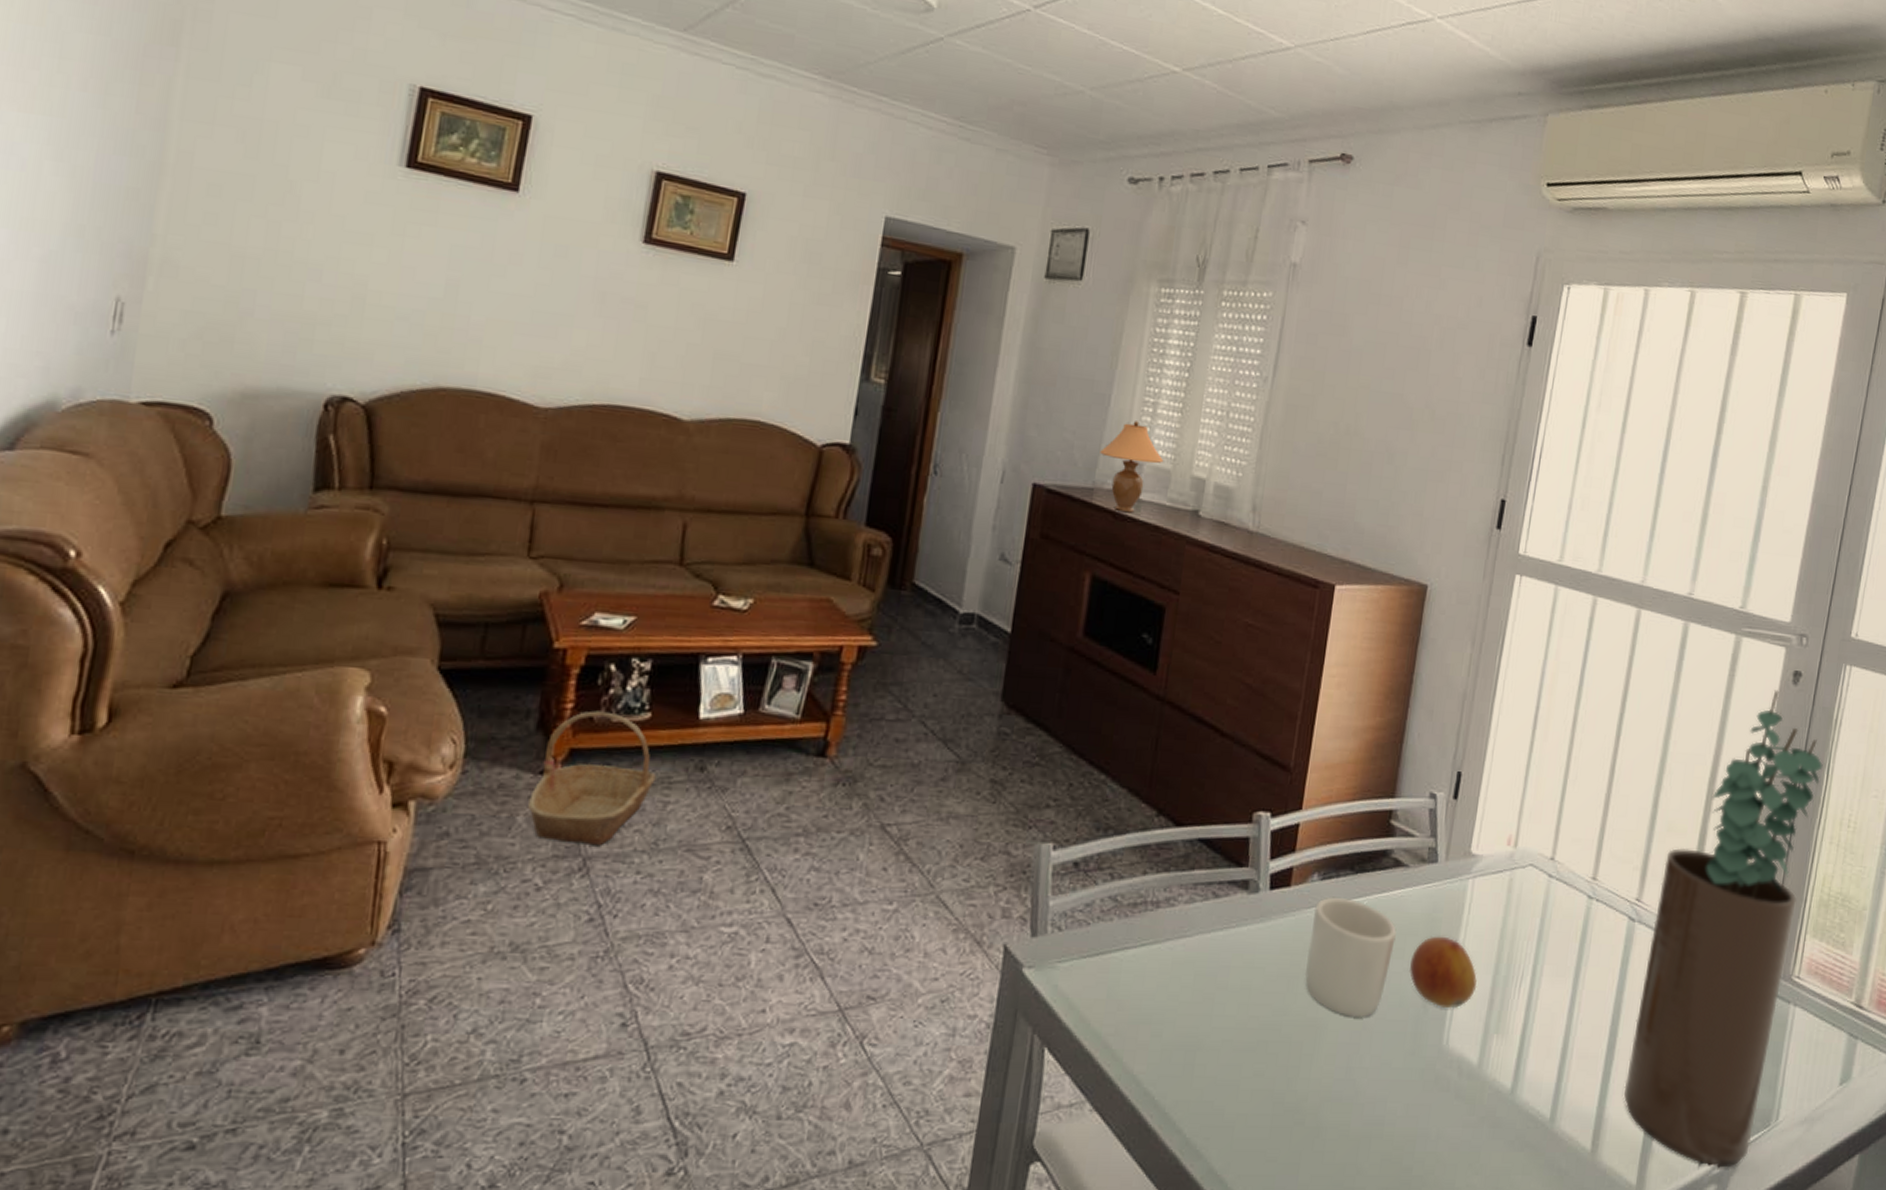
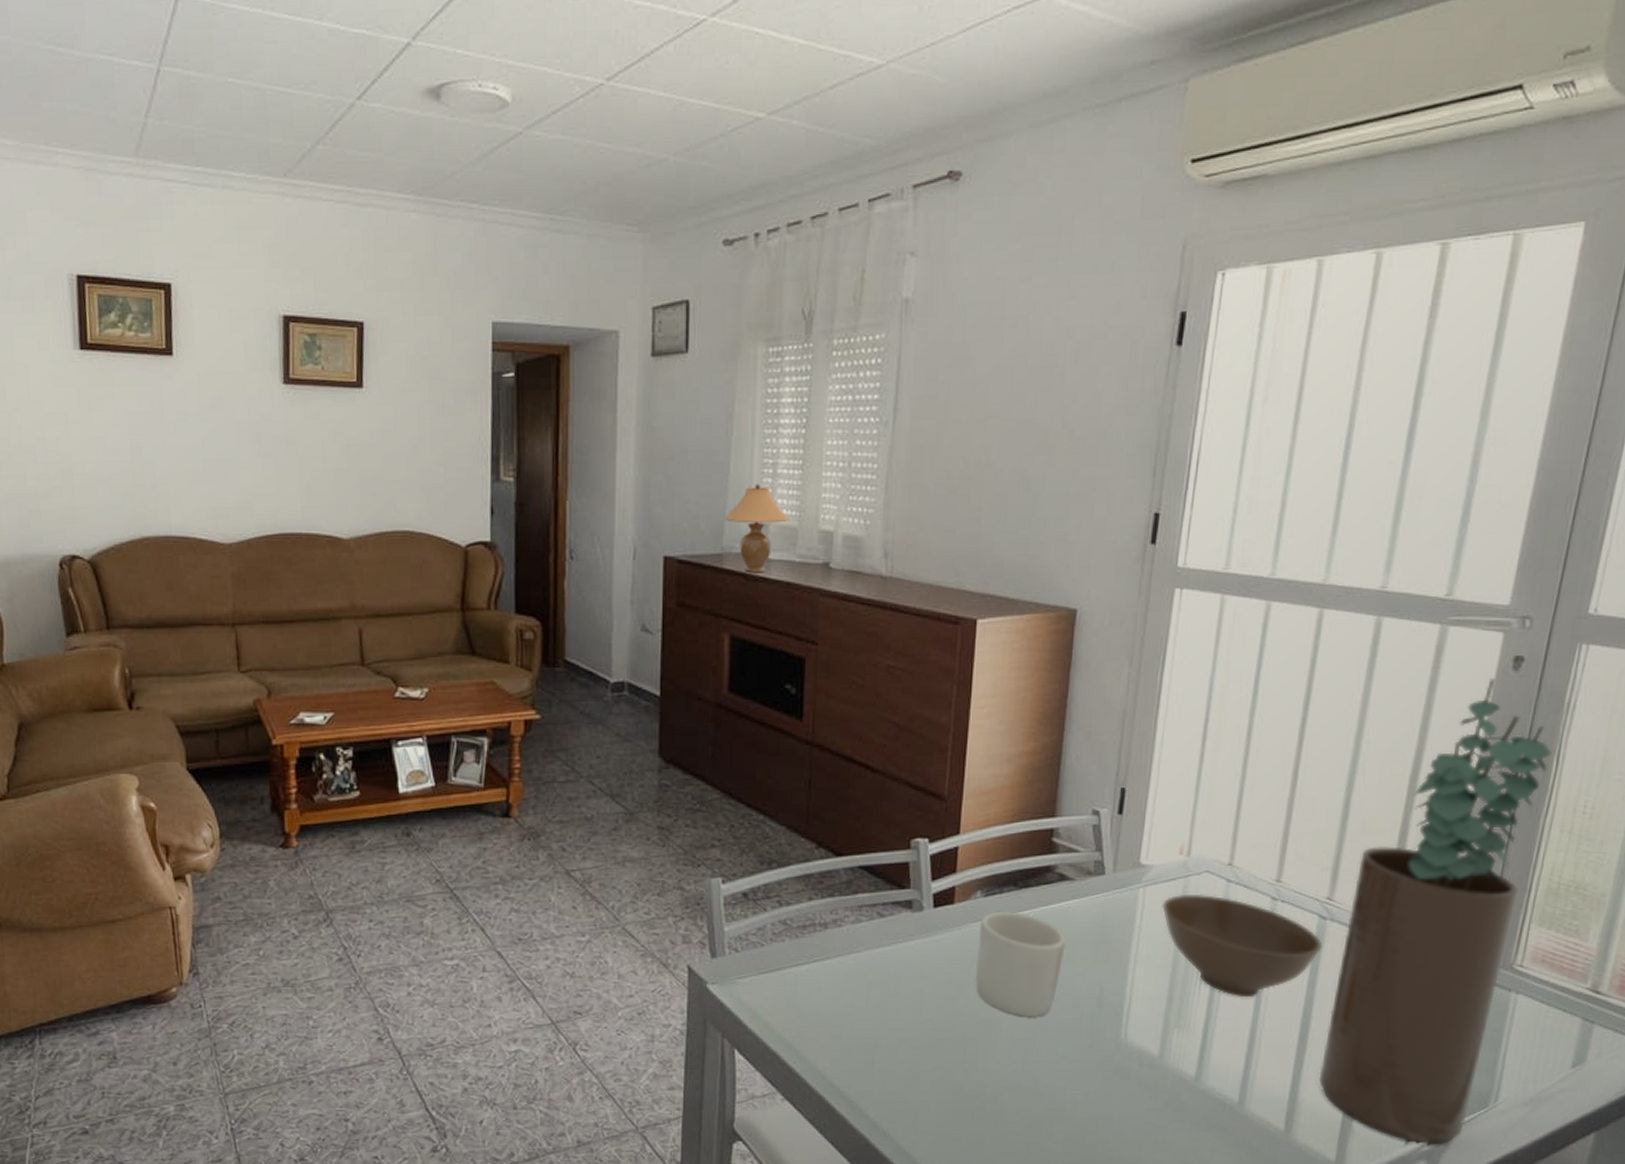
basket: present [528,710,656,847] -> none [276,793,372,902]
fruit: present [1410,936,1477,1009] -> none [1082,942,1154,1007]
bowl: none [1488,887,1631,1002] -> present [1162,893,1323,998]

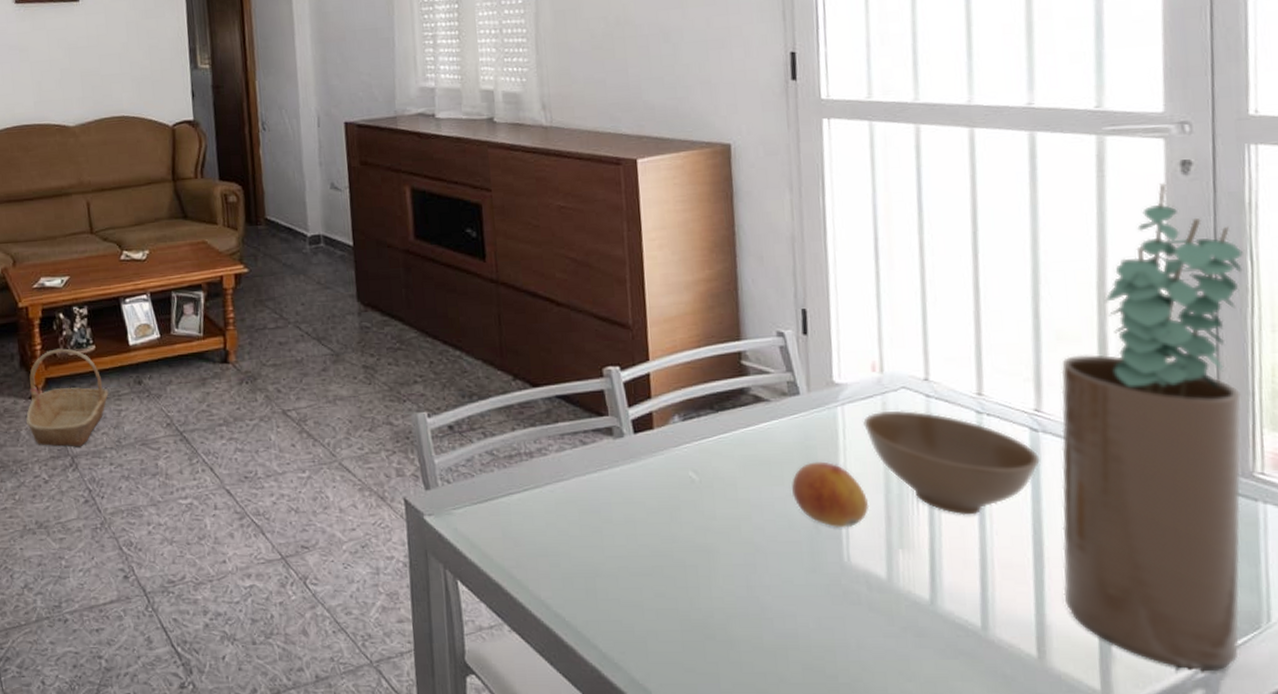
basket: none [276,793,372,902] -> present [26,348,109,447]
table lamp: present [725,484,789,573] -> none [395,54,452,132]
mug: present [974,911,1066,1018] -> none [681,434,772,542]
fruit: none [1082,942,1154,1007] -> present [792,461,870,528]

